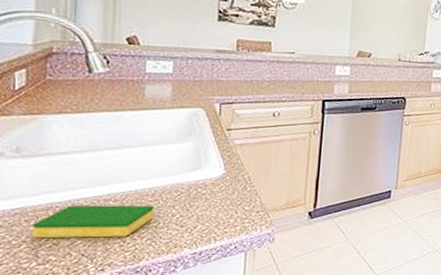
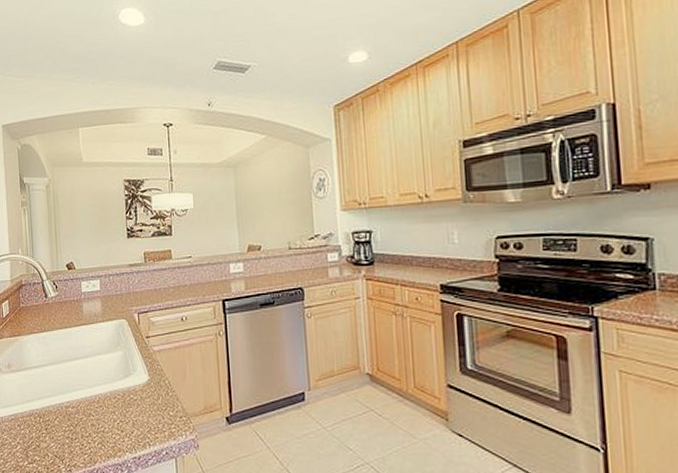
dish sponge: present [32,205,155,239] -> none [22,411,101,441]

